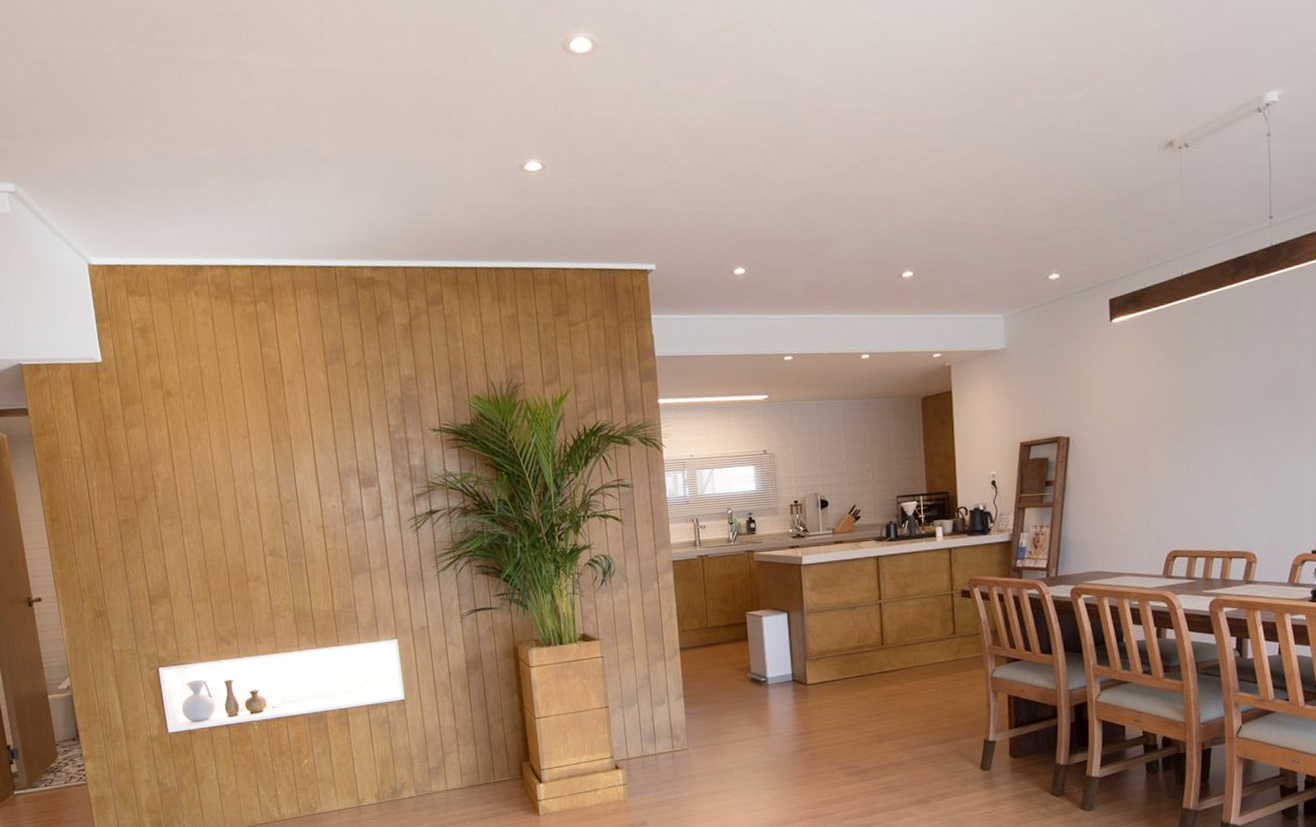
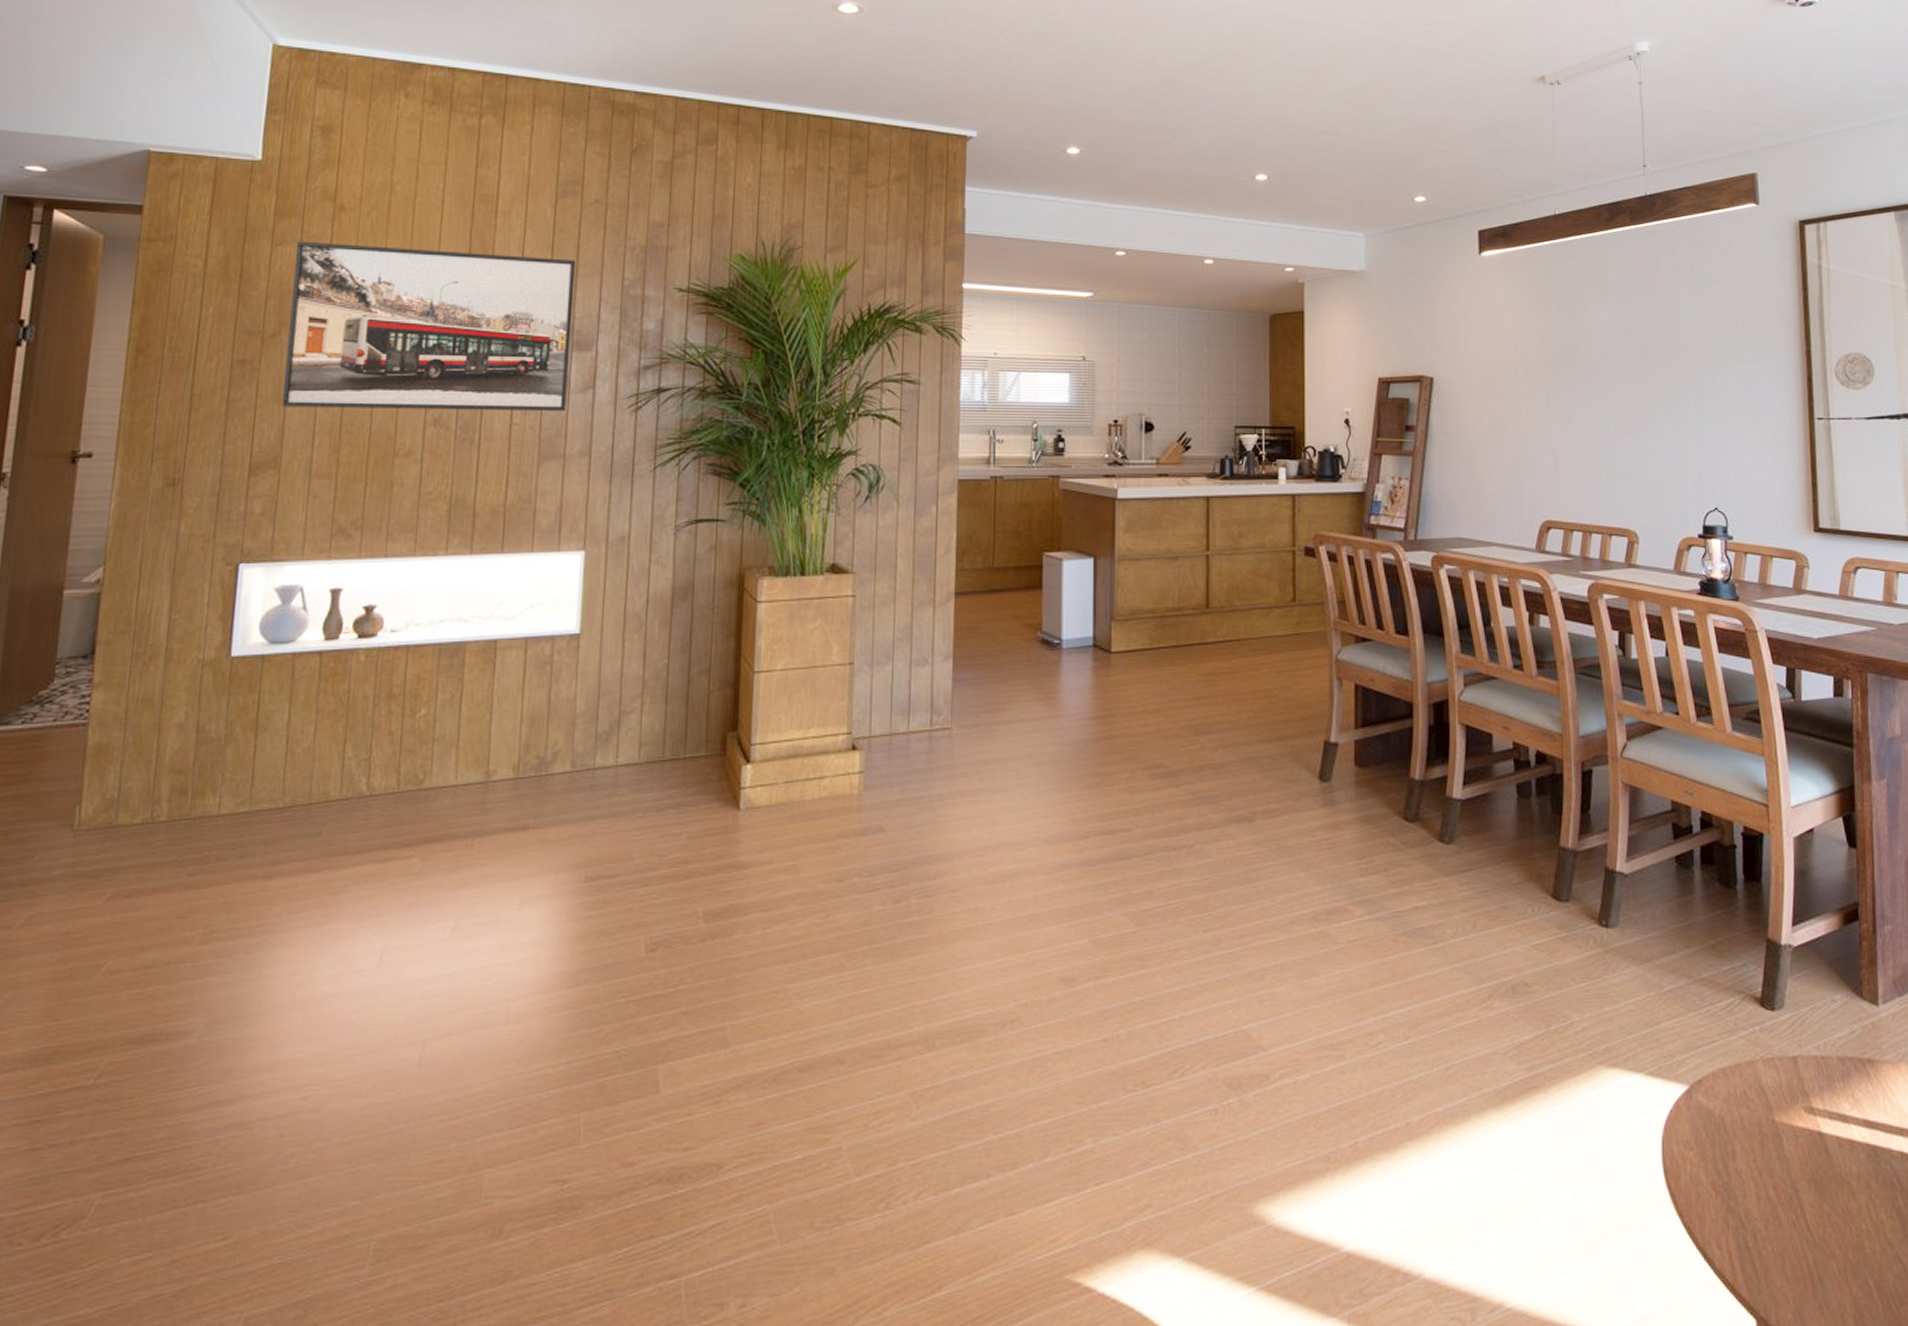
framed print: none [142,415,364,552] -> present [281,241,577,411]

